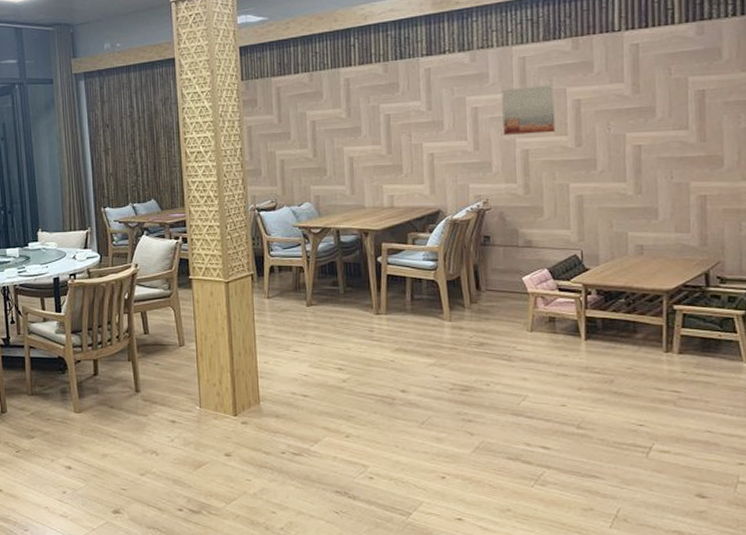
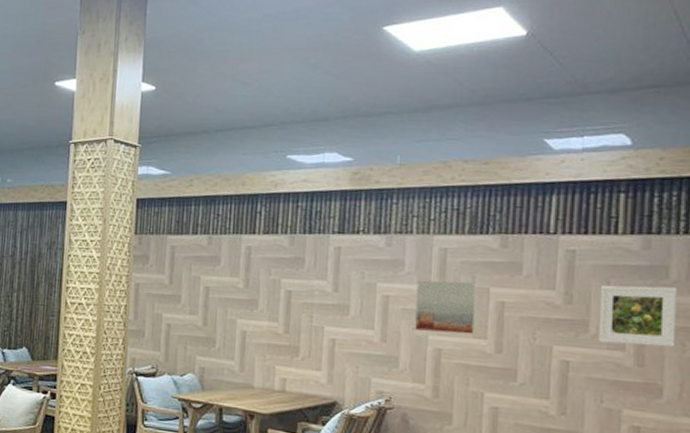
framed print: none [663,66,732,124] -> present [598,285,677,347]

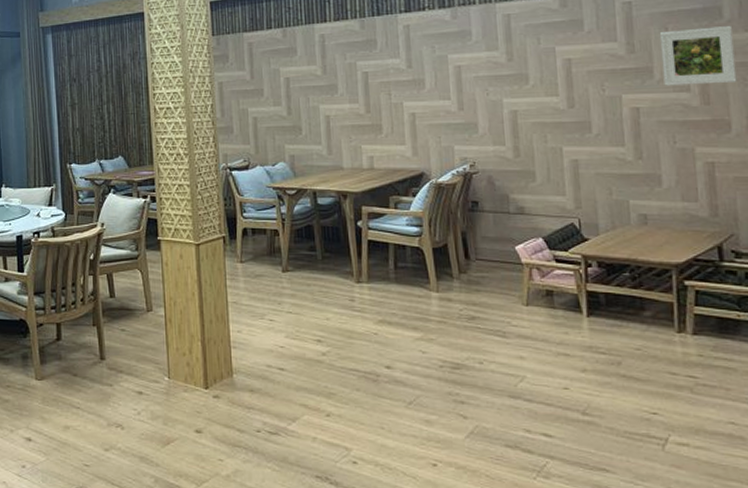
wall art: present [415,280,476,334] -> none [486,43,545,95]

